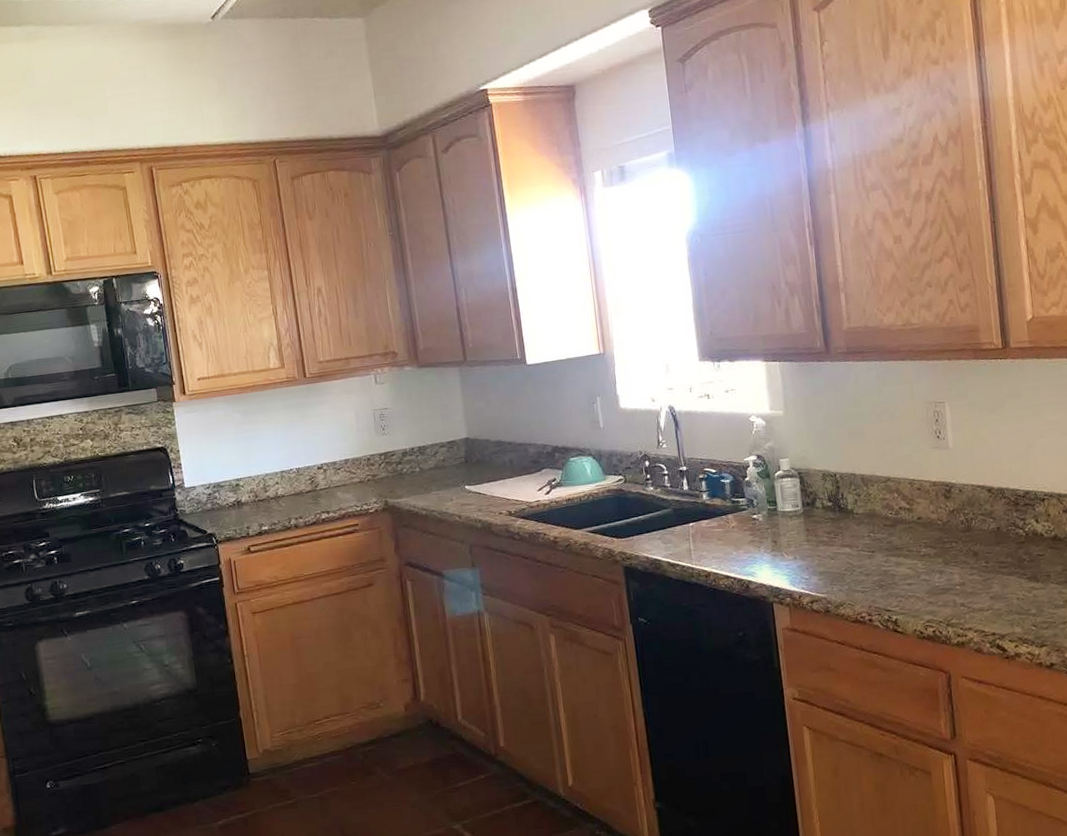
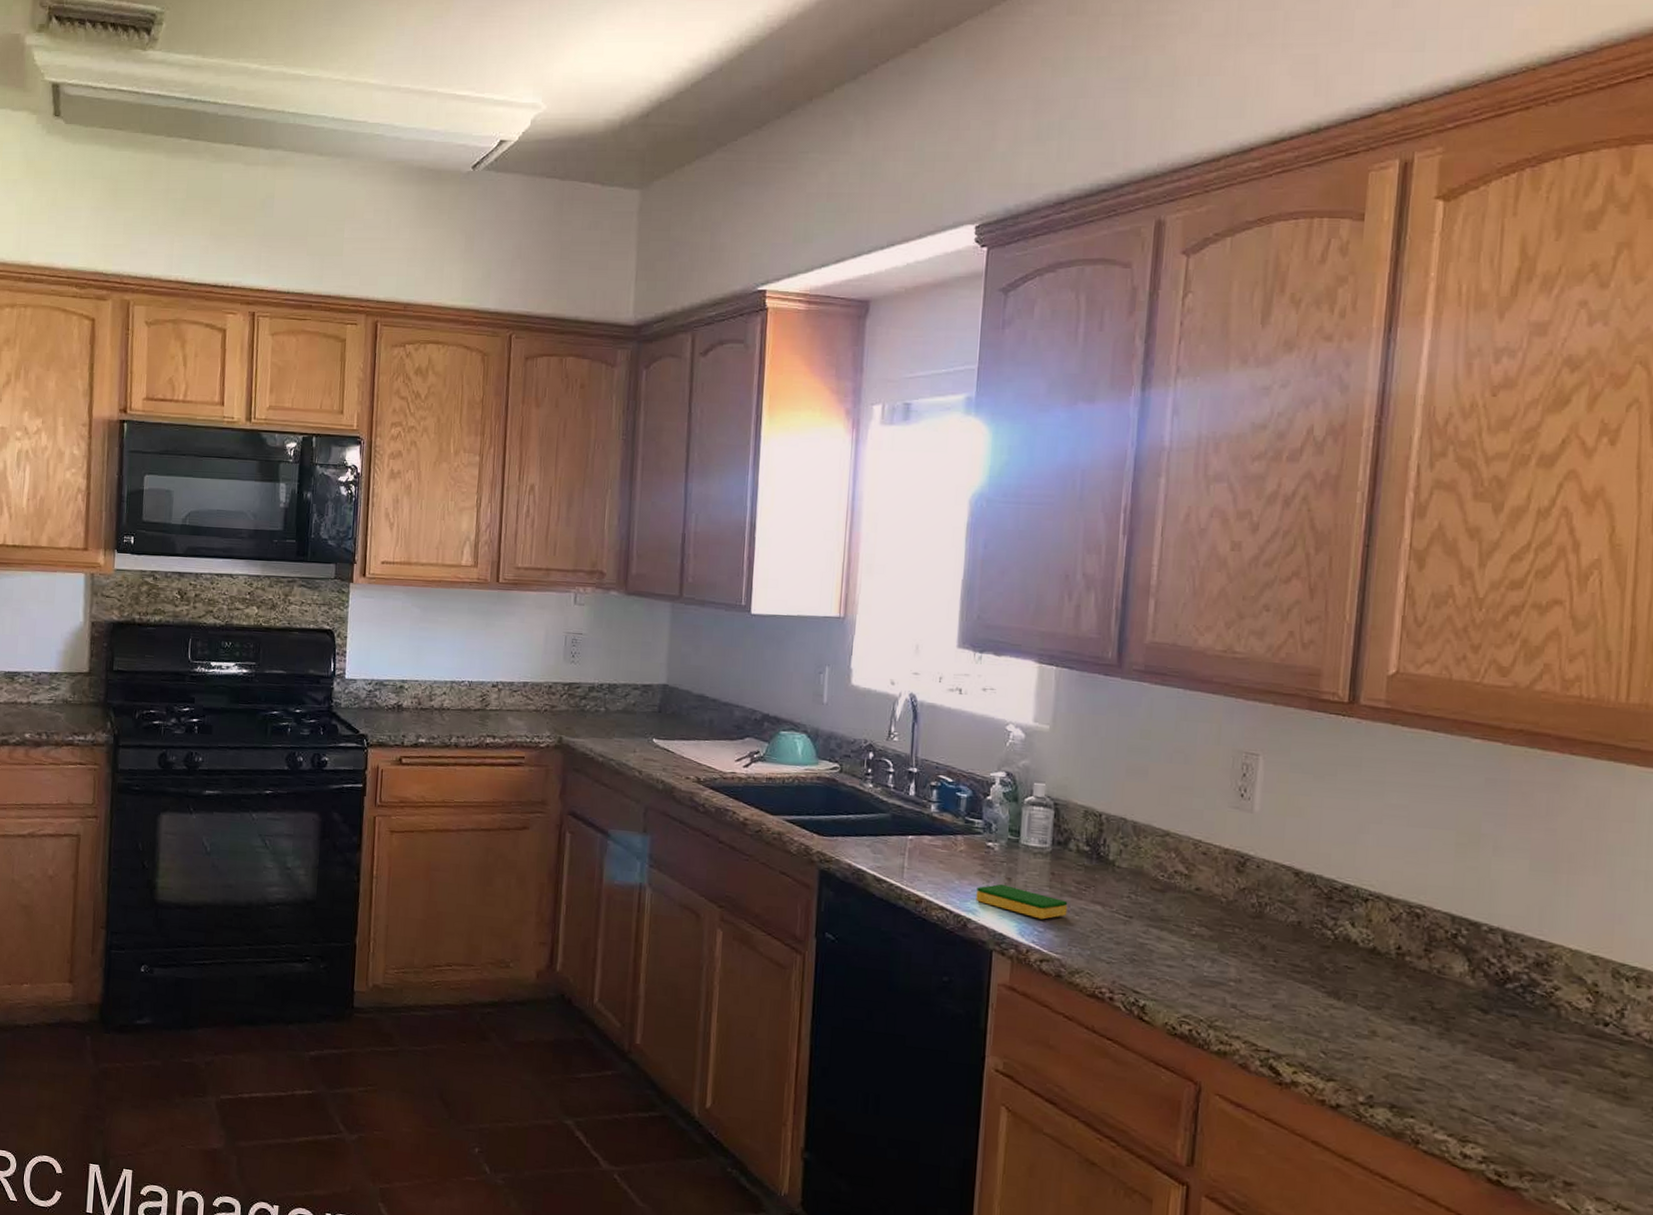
dish sponge: none [751,546,825,569] -> present [976,883,1068,920]

